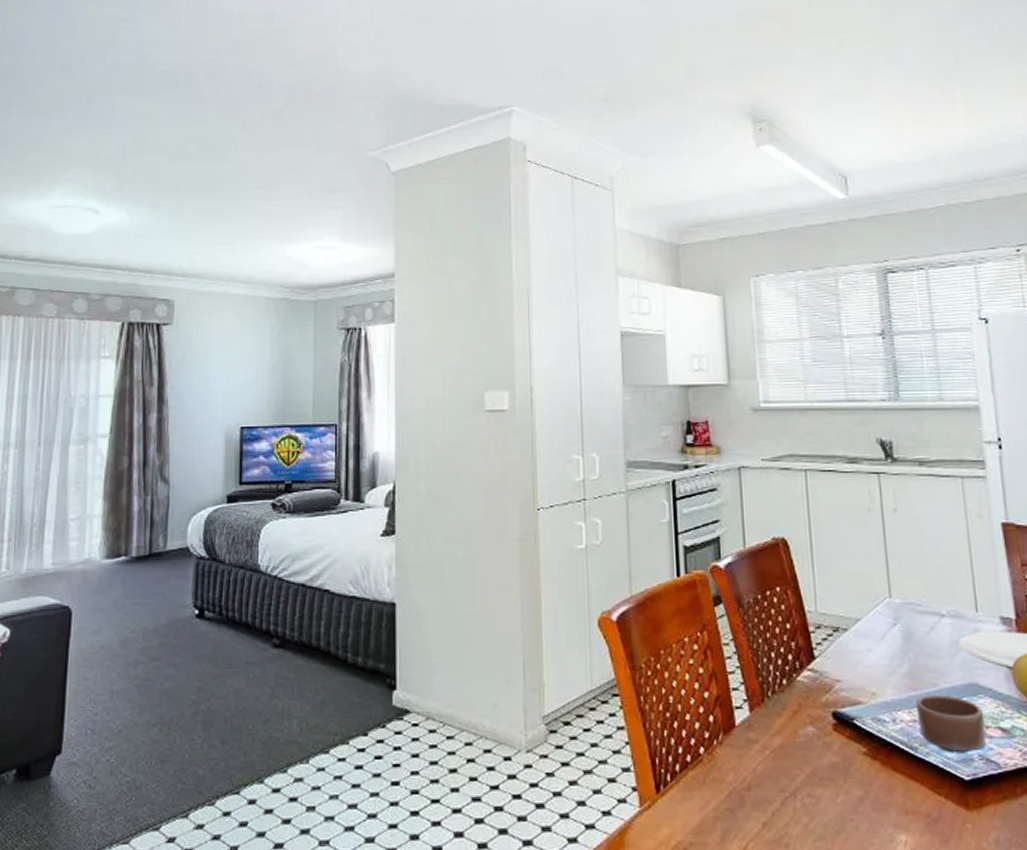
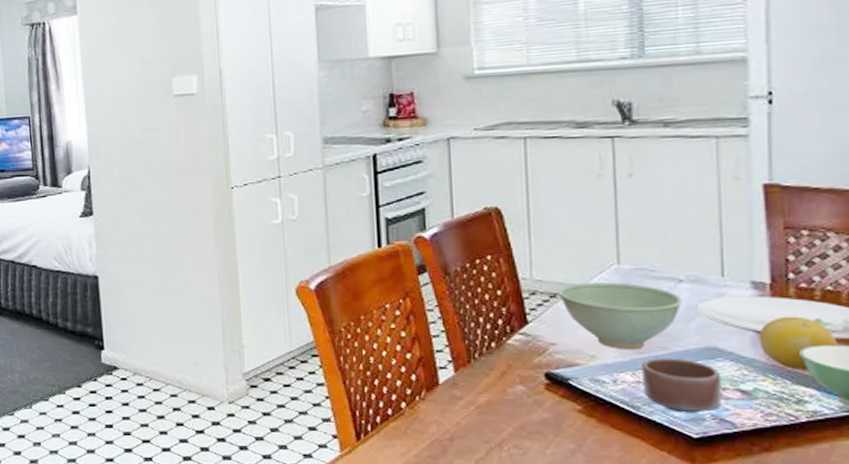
bowl: none [840,617,946,687] -> present [559,282,683,350]

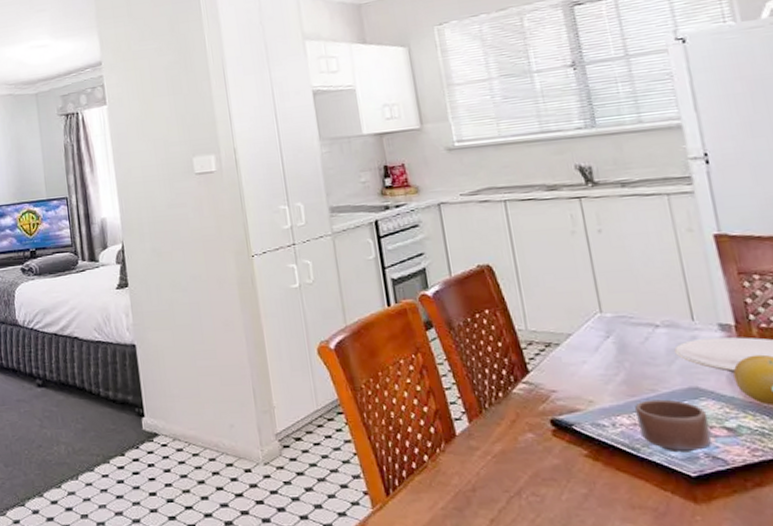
bowl: present [559,282,683,350] -> none [552,330,662,394]

